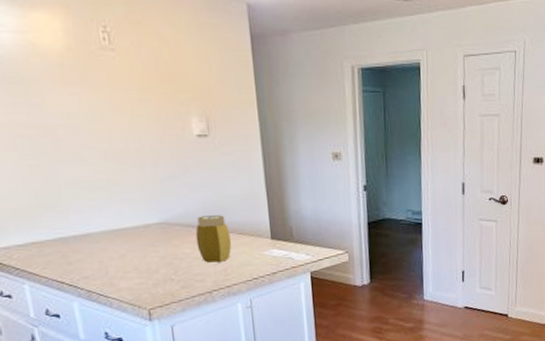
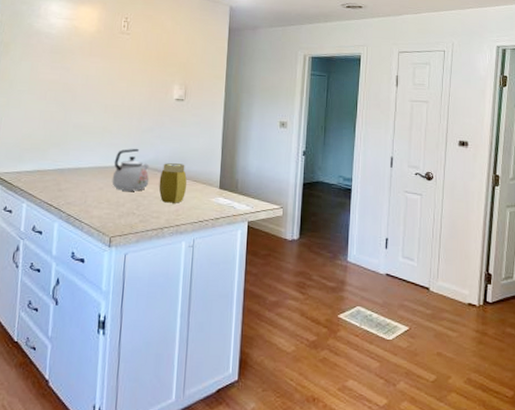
kettle: none [132,202,184,255] -> present [112,148,150,191]

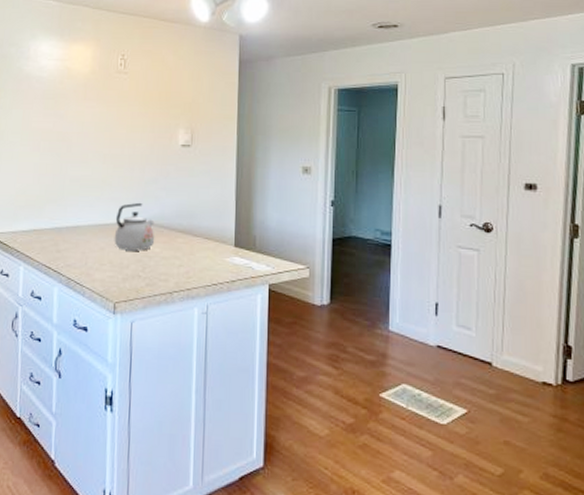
jar: present [159,163,187,203] -> none [166,218,197,264]

